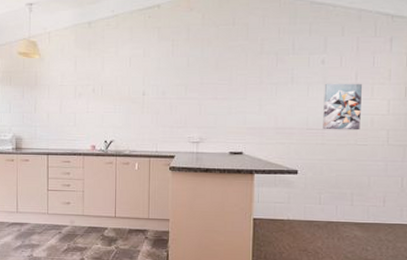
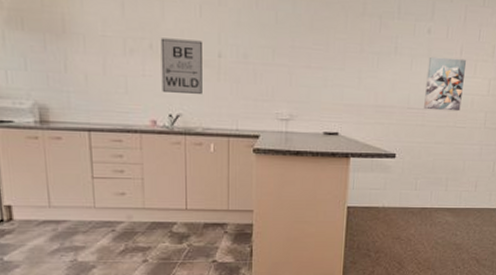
wall art: none [100,84,131,124] -> present [160,38,202,94]

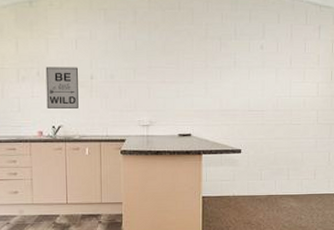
wall art: present [424,56,467,112] -> none [263,67,296,111]

